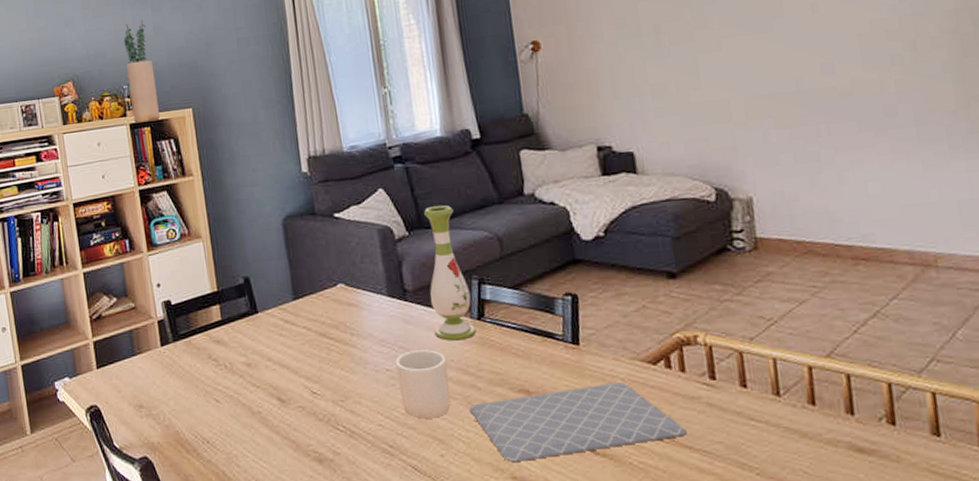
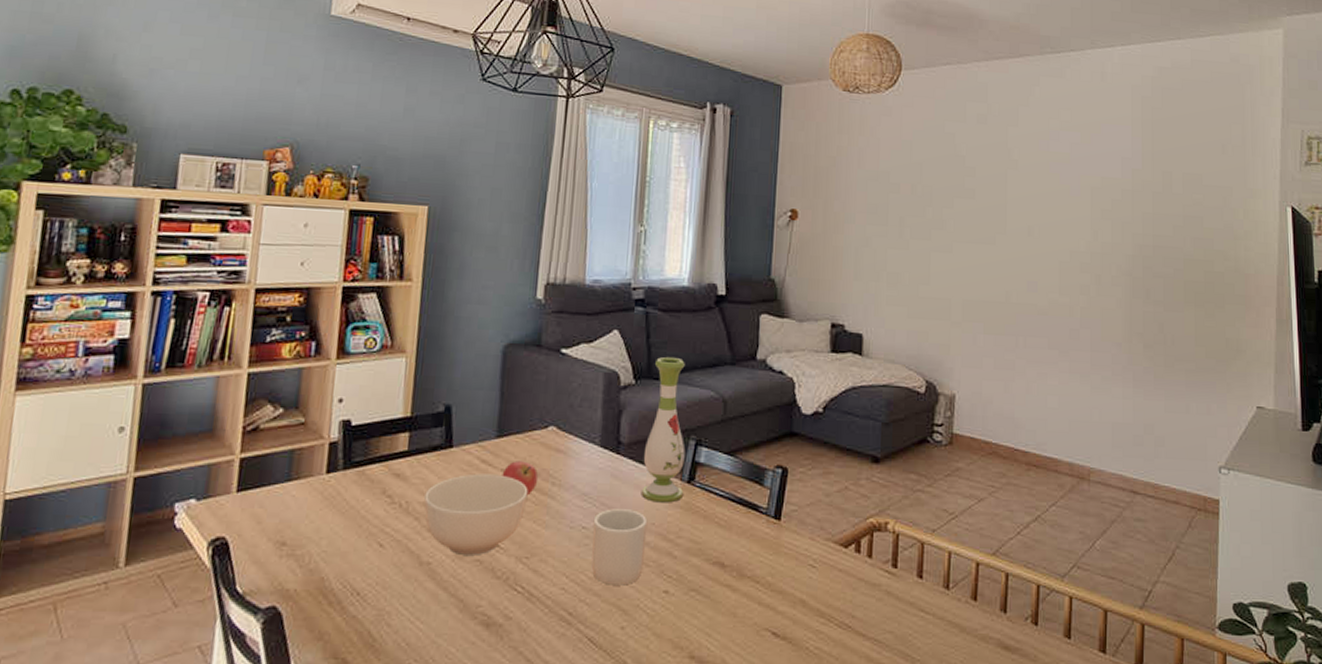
vase: present [123,20,161,124] -> none [355,97,395,212]
bowl: none [243,331,332,403] -> present [424,473,528,555]
fruit: none [305,317,338,348] -> present [502,461,539,496]
placemat: present [469,382,687,463] -> none [660,562,863,641]

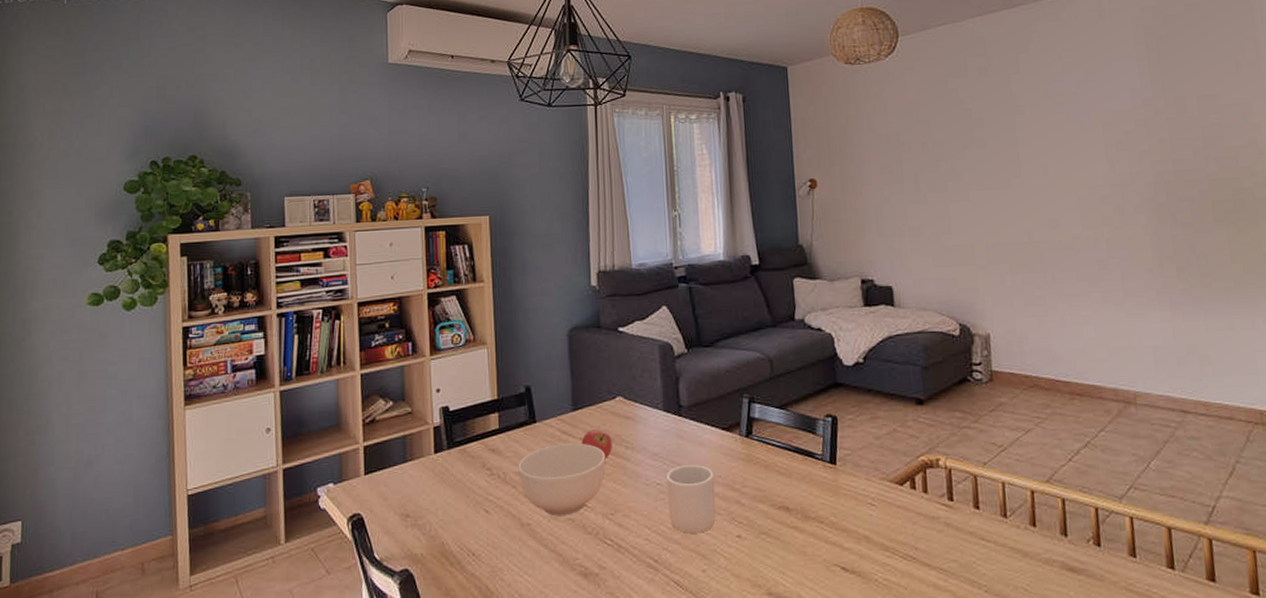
vase: present [641,356,686,503] -> none [702,325,744,457]

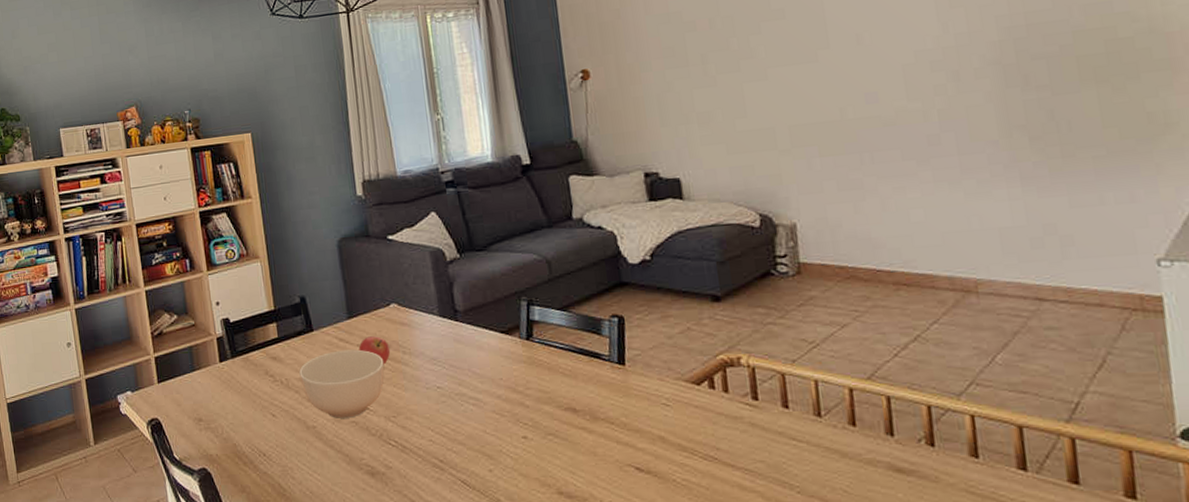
mug: present [666,465,716,534] -> none [445,368,500,435]

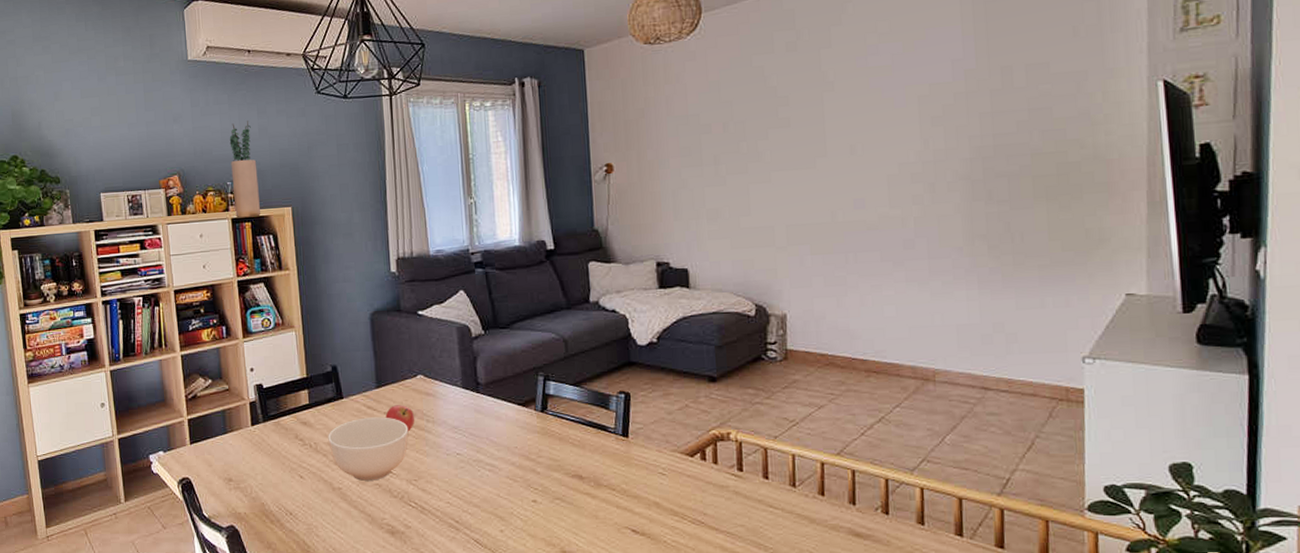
vase: none [185,47,221,148] -> present [229,121,261,218]

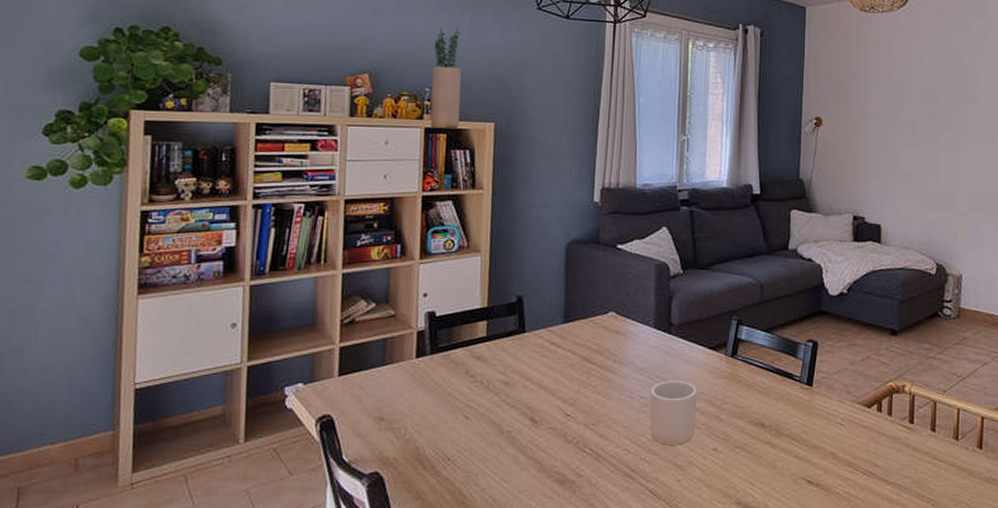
bowl: present [328,417,409,481] -> none [503,354,593,424]
fruit: present [385,405,415,432] -> none [569,342,602,372]
mug: none [465,437,513,498] -> present [649,381,698,445]

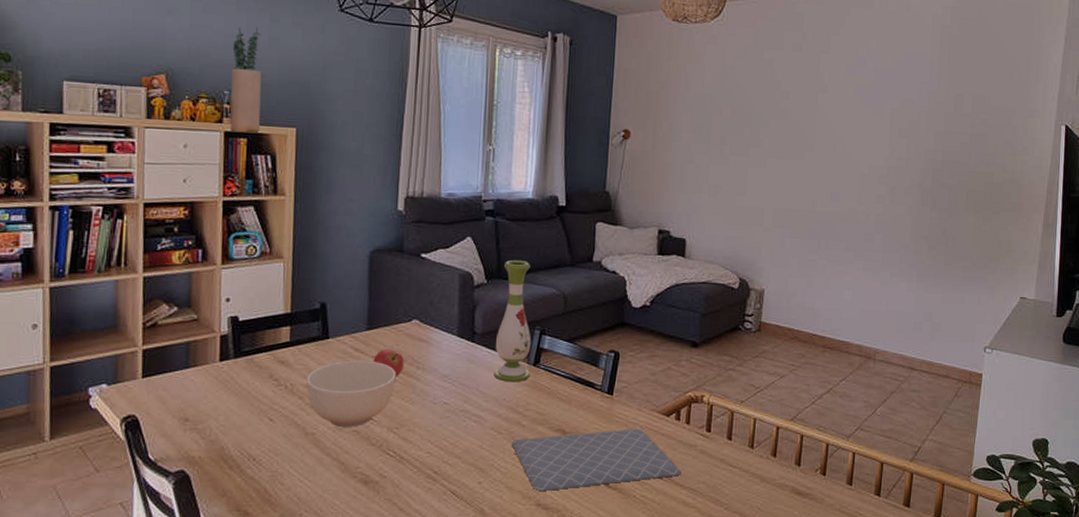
bowl: none [503,354,593,424] -> present [306,360,396,427]
fruit: none [569,342,602,372] -> present [373,349,405,378]
mug: present [649,381,698,445] -> none [452,387,500,449]
vase: none [691,249,728,375] -> present [493,259,531,382]
placemat: none [710,421,885,490] -> present [511,429,681,492]

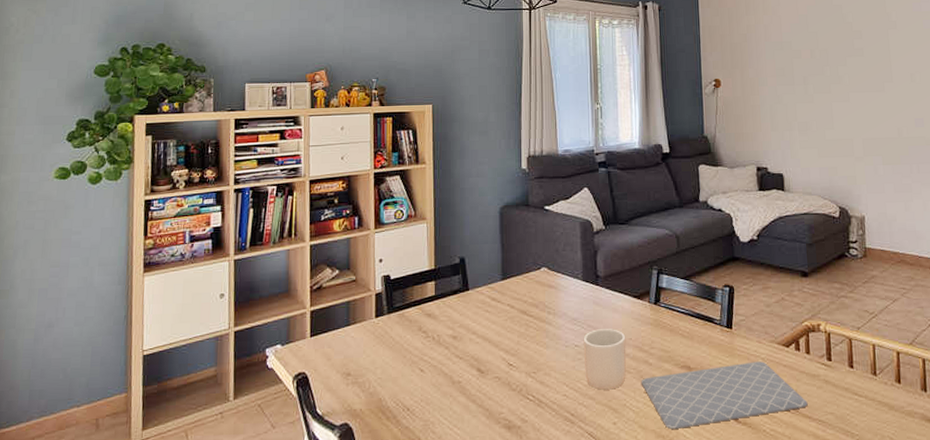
vase: present [230,27,262,134] -> none [377,24,403,113]
bowl: present [306,360,396,427] -> none [451,309,530,374]
fruit: present [373,349,405,378] -> none [509,297,537,324]
mug: none [452,387,500,449] -> present [583,329,627,390]
vase: present [493,259,531,382] -> none [617,205,653,322]

